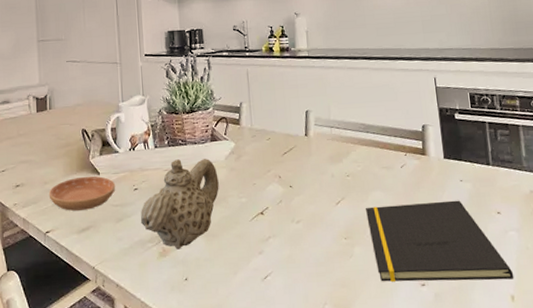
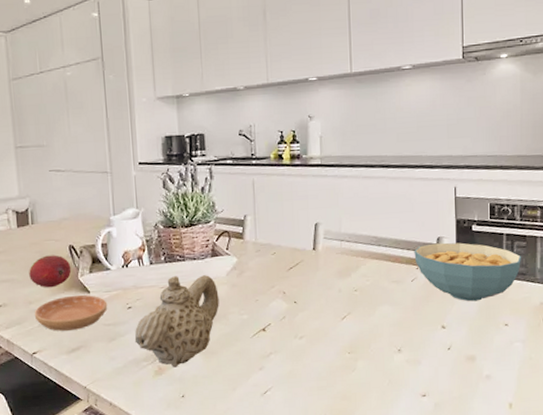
fruit: none [45,138,84,169] -> present [29,255,72,288]
notepad: present [365,200,514,282] -> none [371,313,514,394]
cereal bowl: none [401,130,507,189] -> present [414,242,522,302]

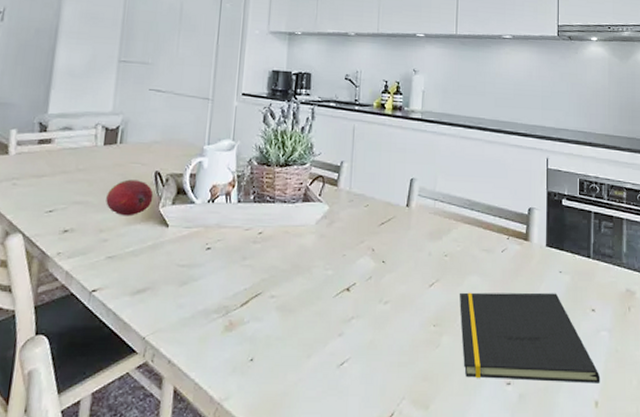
saucer: present [34,294,108,331] -> none [102,227,186,268]
teapot: present [134,275,219,368] -> none [208,218,305,324]
notepad: none [371,313,514,394] -> present [459,292,601,383]
cereal bowl: present [414,242,522,302] -> none [506,213,609,281]

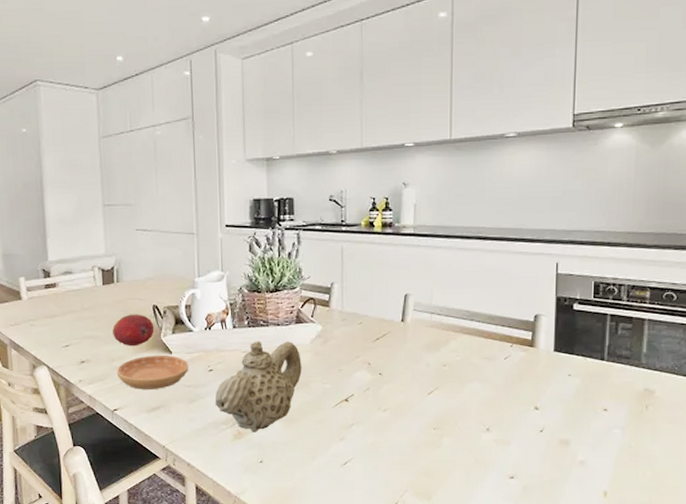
saucer: none [102,227,186,268] -> present [116,354,189,390]
teapot: none [208,218,305,324] -> present [214,341,302,433]
notepad: present [459,292,601,383] -> none [459,395,611,476]

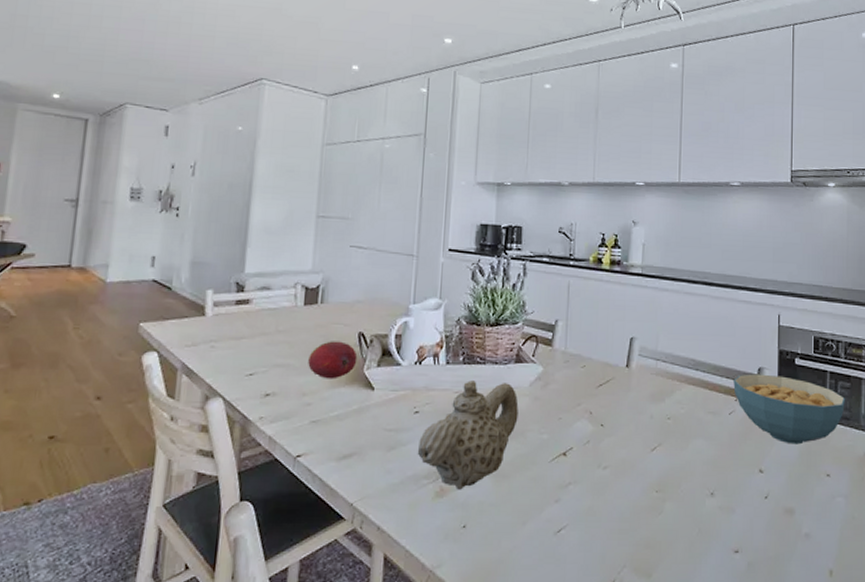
saucer: present [116,354,189,390] -> none [306,390,392,432]
cereal bowl: none [509,320,627,384] -> present [733,374,846,445]

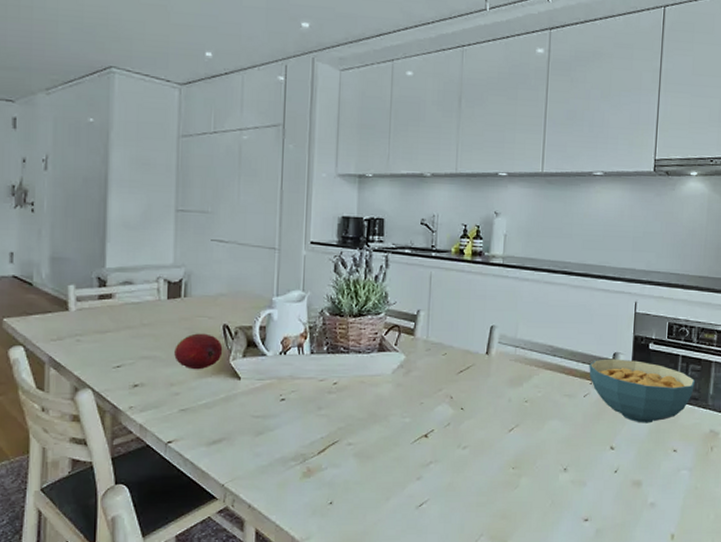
teapot: present [417,380,519,490] -> none [284,369,382,470]

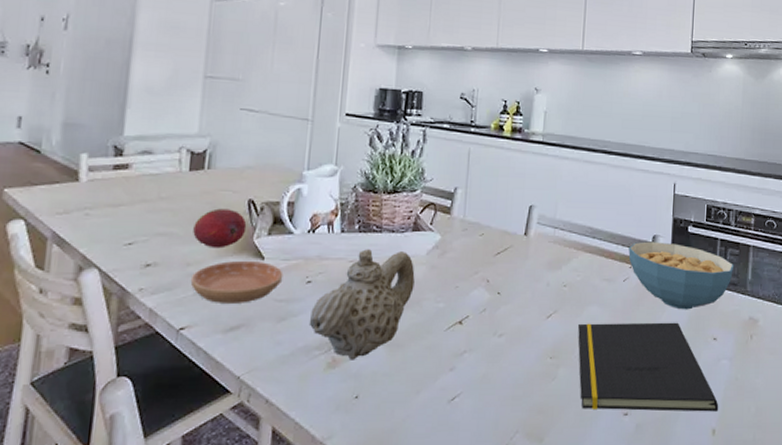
saucer: none [174,380,259,419] -> present [190,260,284,303]
teapot: none [284,369,382,470] -> present [308,249,415,360]
notepad: none [538,435,678,519] -> present [577,322,719,412]

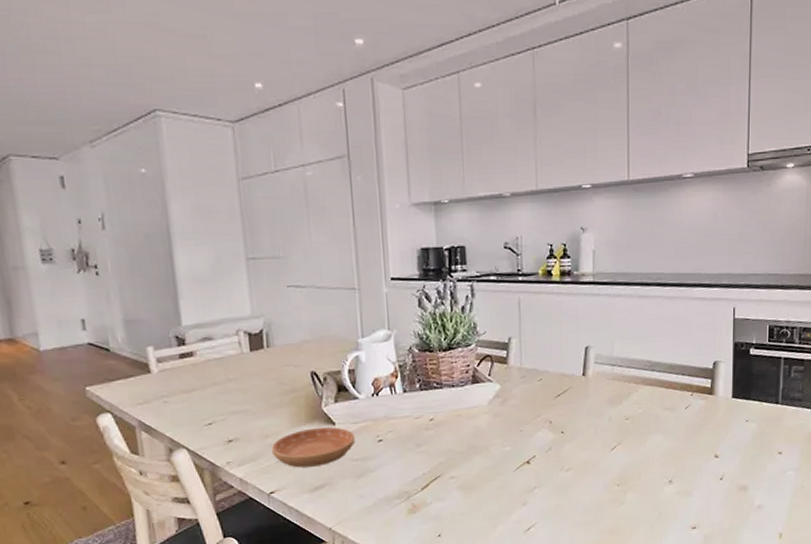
fruit: present [193,208,247,249] -> none [264,382,314,420]
teapot: present [308,249,415,360] -> none [386,404,480,505]
notepad: present [577,322,719,412] -> none [642,441,785,527]
cereal bowl: present [628,241,735,310] -> none [689,367,799,430]

